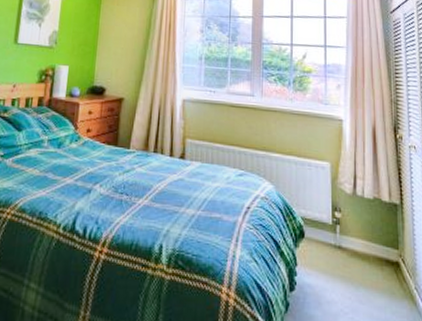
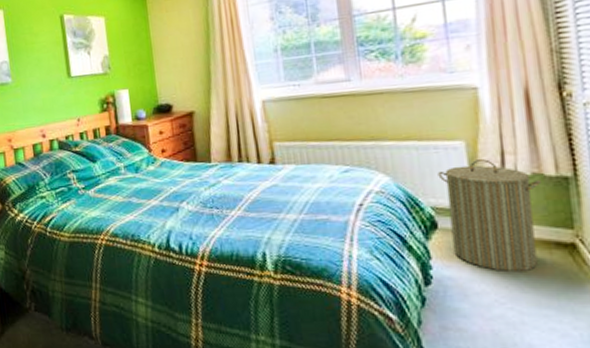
laundry hamper: none [309,180,379,284] -> present [437,159,541,271]

